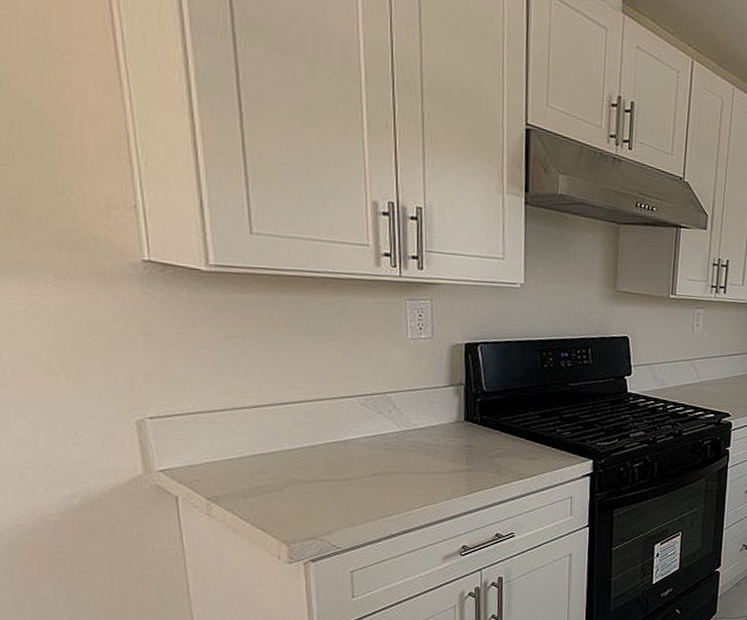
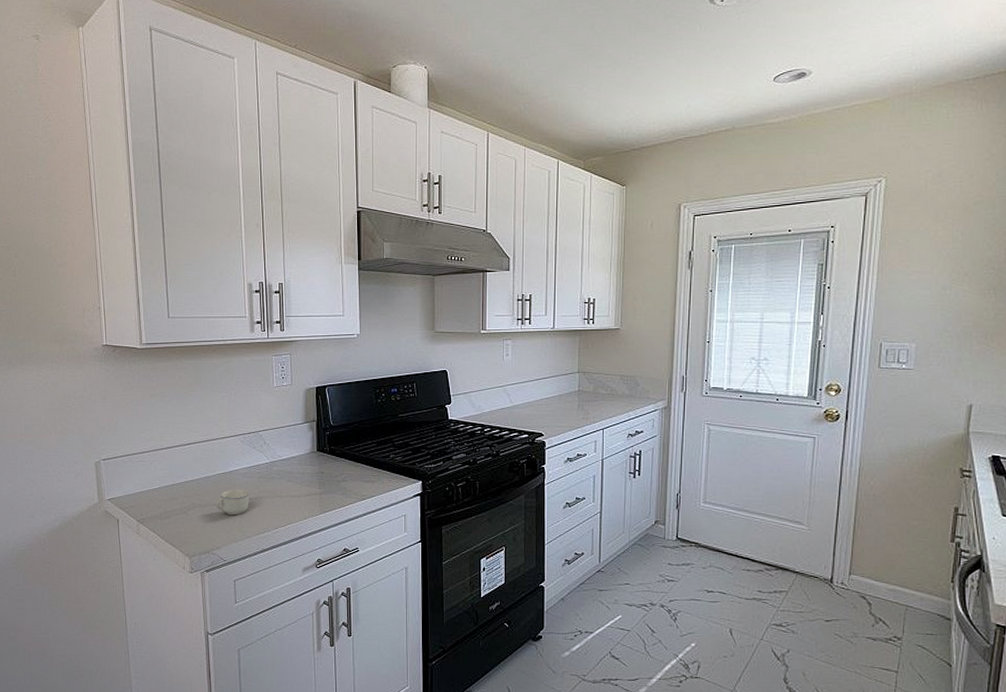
cup: none [324,462,372,495] -> present [215,489,249,516]

